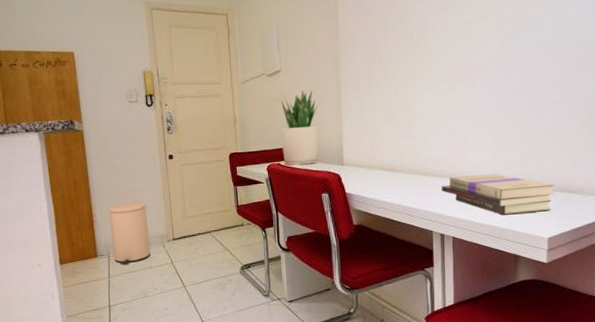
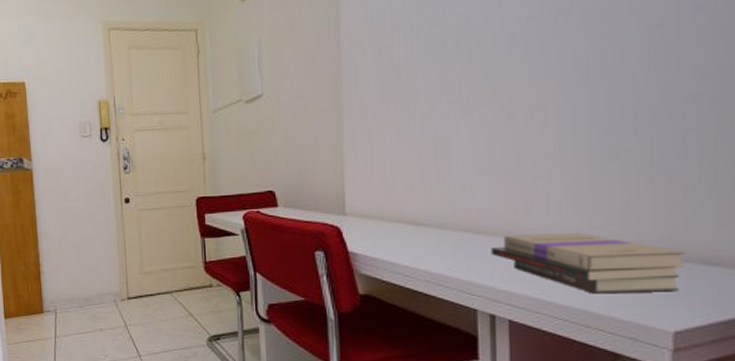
pedal bin: present [109,201,151,265] -> none [57,251,102,325]
planter: present [281,90,319,166] -> none [261,119,312,214]

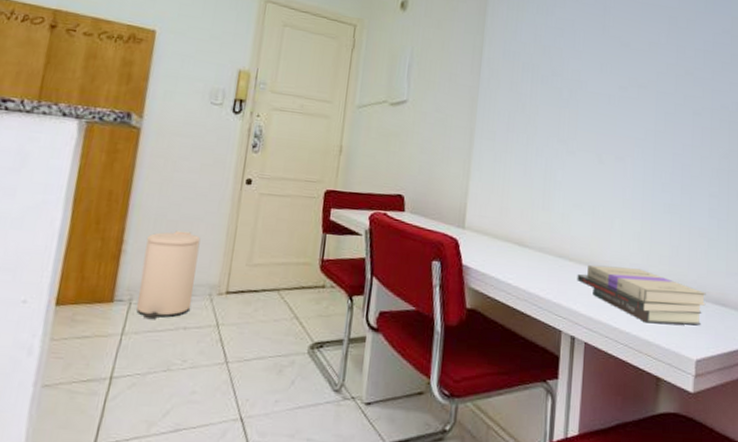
pedal bin: none [57,251,102,325] -> present [136,230,201,320]

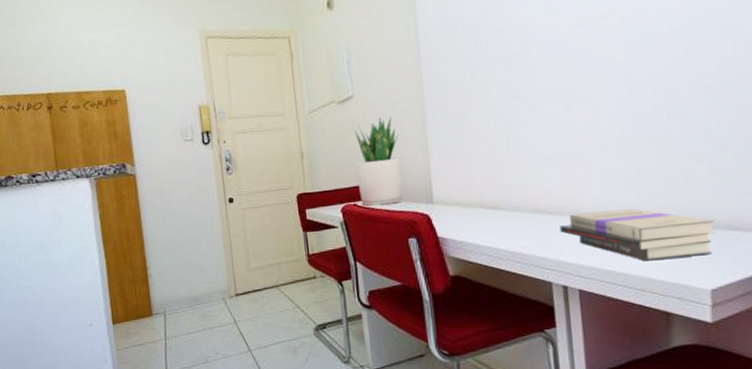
pedal bin: present [136,230,201,320] -> none [164,251,211,325]
planter: none [392,129,444,221] -> present [355,117,403,206]

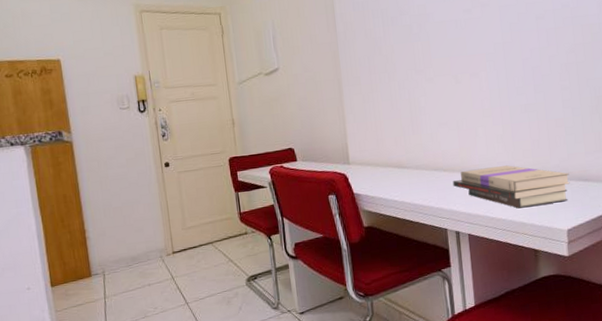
planter: present [355,117,403,206] -> none [280,88,323,168]

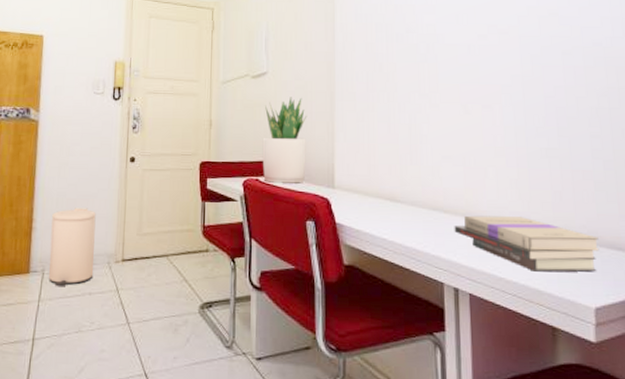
pedal bin: none [102,213,150,284] -> present [49,208,96,287]
planter: none [280,88,323,168] -> present [262,97,307,184]

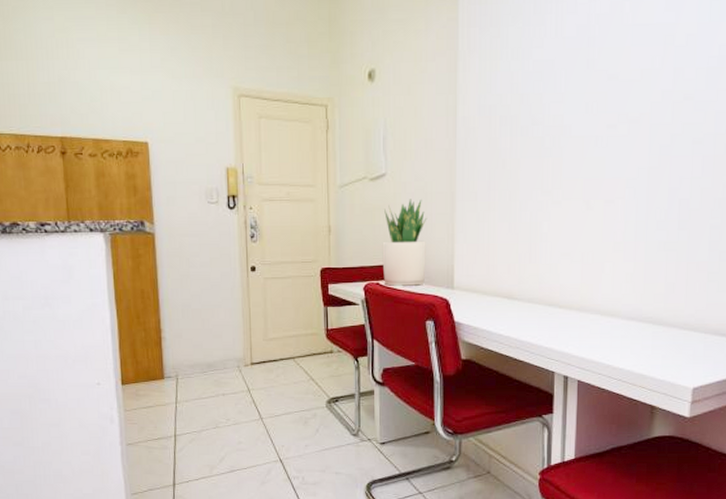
pedal bin: present [49,208,96,287] -> none [179,317,225,390]
books: present [454,215,600,272] -> none [568,309,705,358]

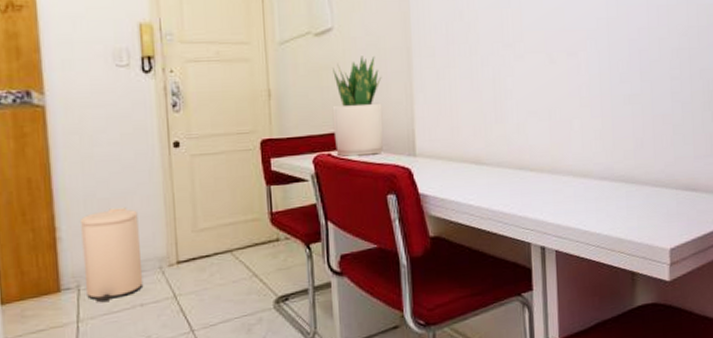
pedal bin: none [179,317,225,390] -> present [81,207,144,303]

